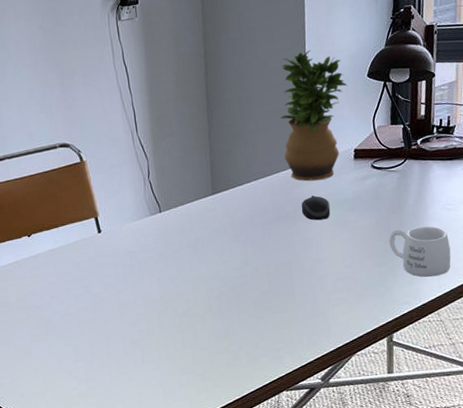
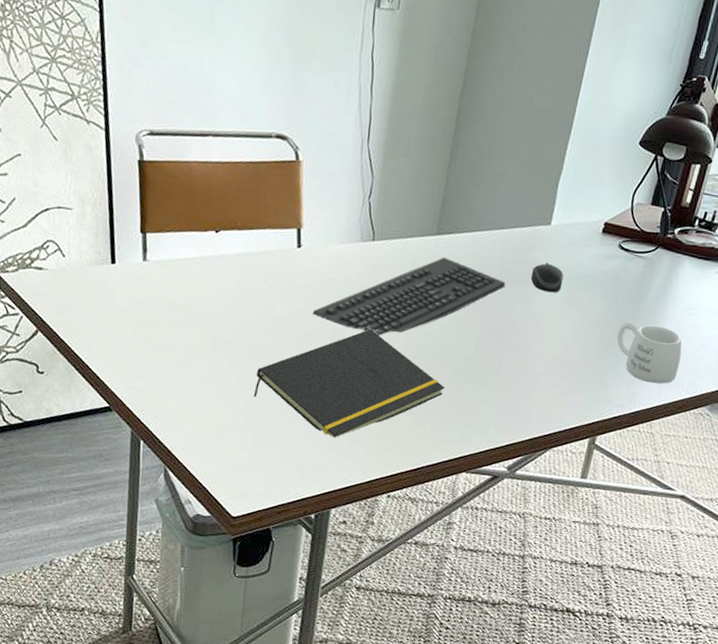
notepad: none [88,287,251,386] -> present [253,329,445,438]
keyboard: none [123,212,282,291] -> present [312,257,506,336]
potted plant: present [280,50,347,182] -> none [526,98,615,248]

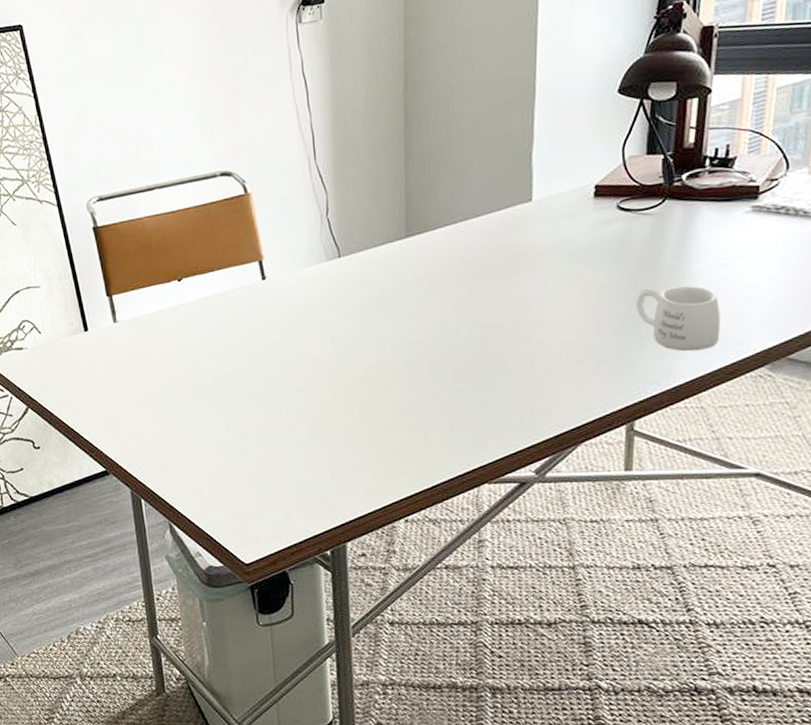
notepad: present [253,329,445,438] -> none [244,348,447,467]
keyboard: present [312,257,506,336] -> none [289,259,493,354]
computer mouse: present [530,263,564,293] -> none [520,242,559,274]

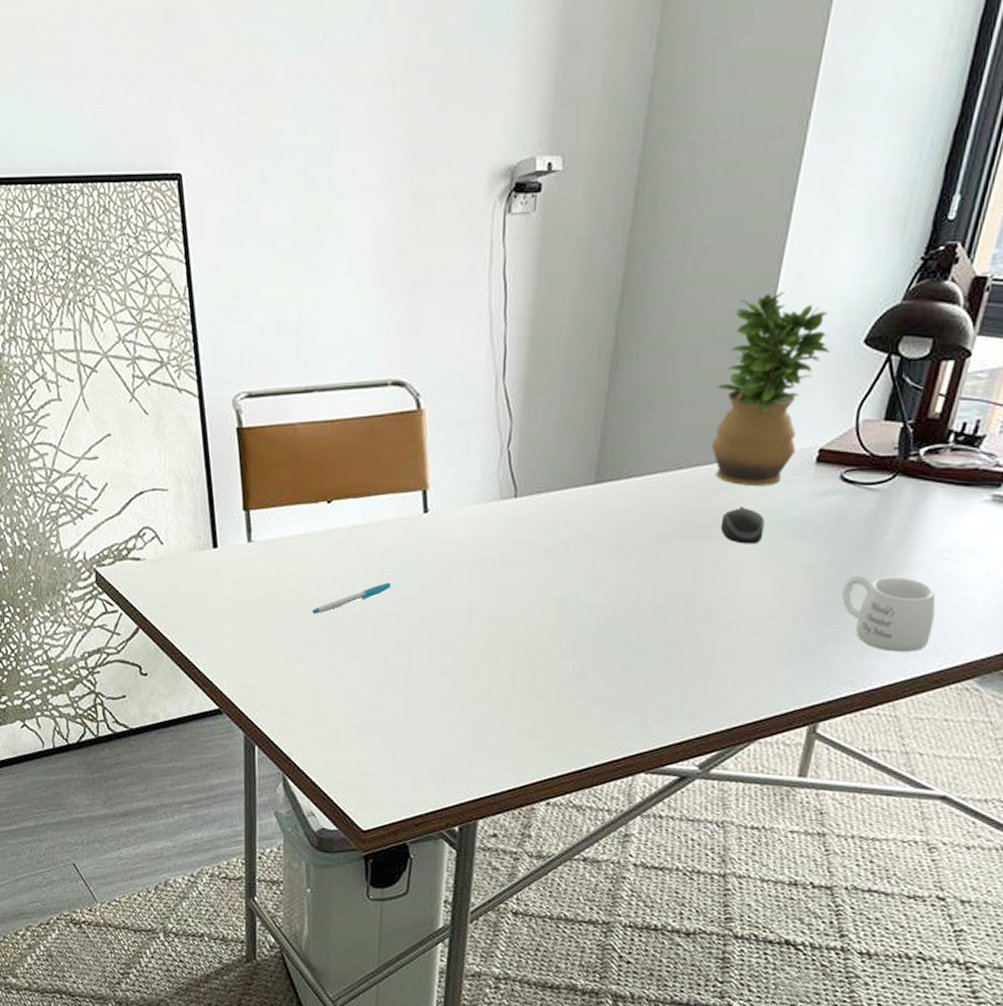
pen: none [177,343,243,378] -> present [312,582,392,614]
potted plant: none [498,59,590,225] -> present [711,292,830,486]
computer mouse: none [520,242,559,274] -> present [720,507,765,544]

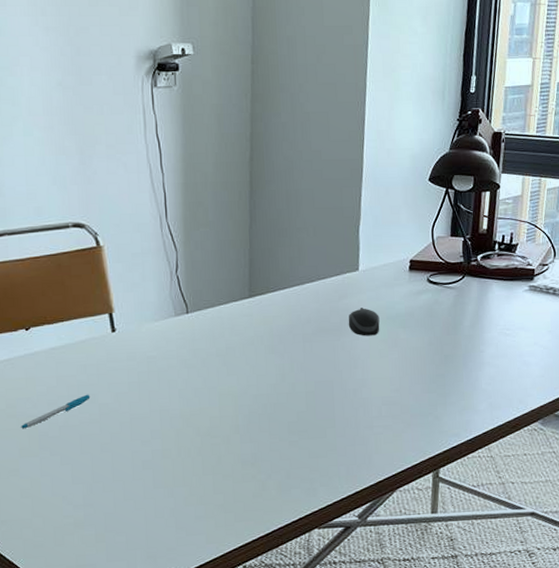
potted plant: present [711,292,830,486] -> none [331,145,406,291]
mug: present [841,576,936,652] -> none [441,351,506,407]

